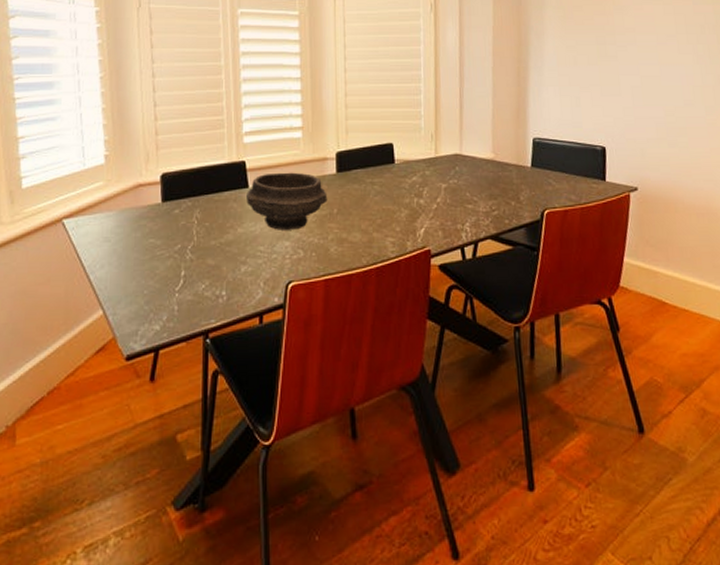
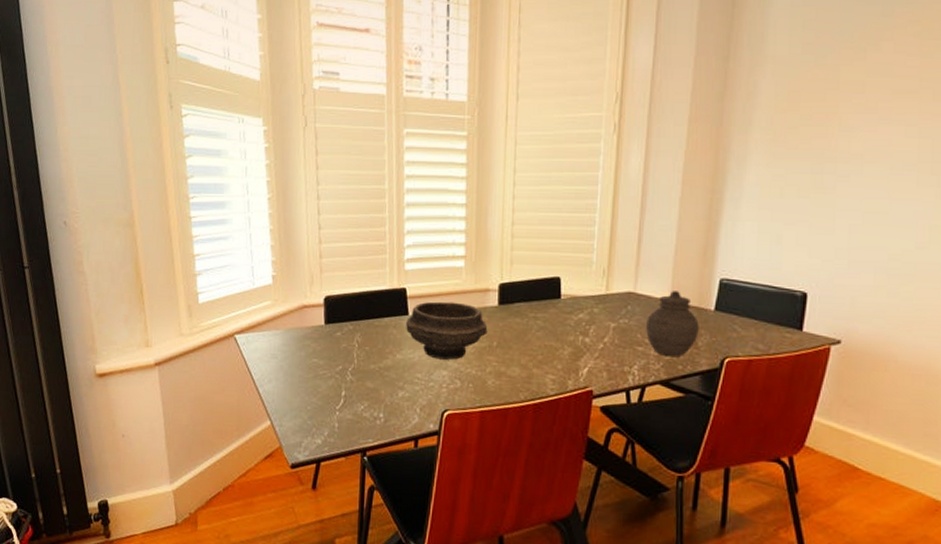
jar: none [473,151,520,211] -> present [646,291,699,356]

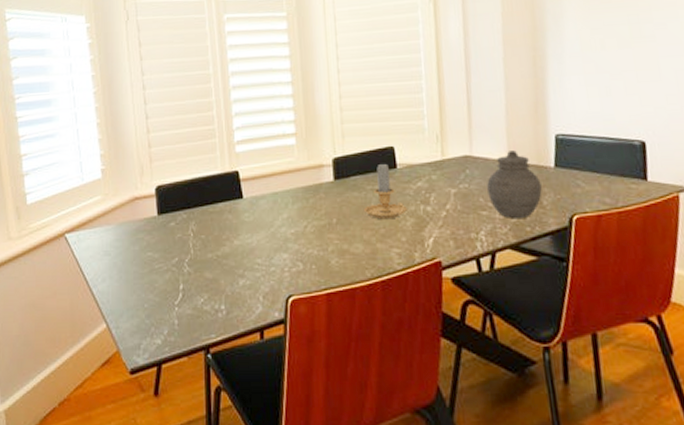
bowl: present [406,301,488,360] -> none [241,181,326,242]
candle: none [523,291,566,347] -> present [363,162,407,220]

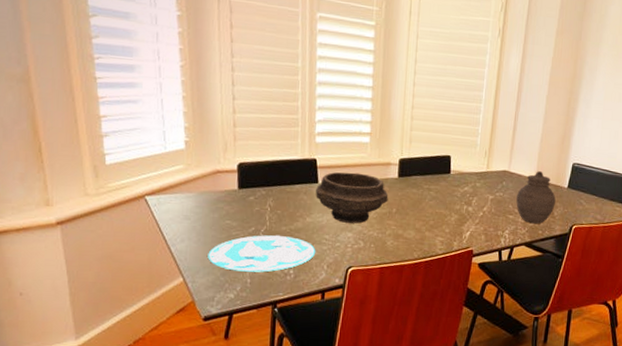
plate: none [131,263,249,311] -> present [208,234,316,272]
bowl: none [241,181,326,242] -> present [316,172,389,224]
candle: present [363,162,407,220] -> none [419,167,454,214]

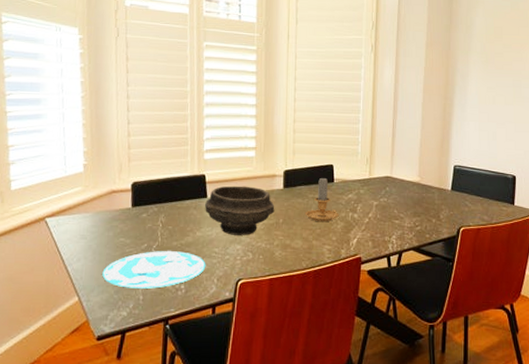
candle: none [419,167,454,214] -> present [305,176,339,223]
jar: present [516,171,556,223] -> none [401,175,440,227]

